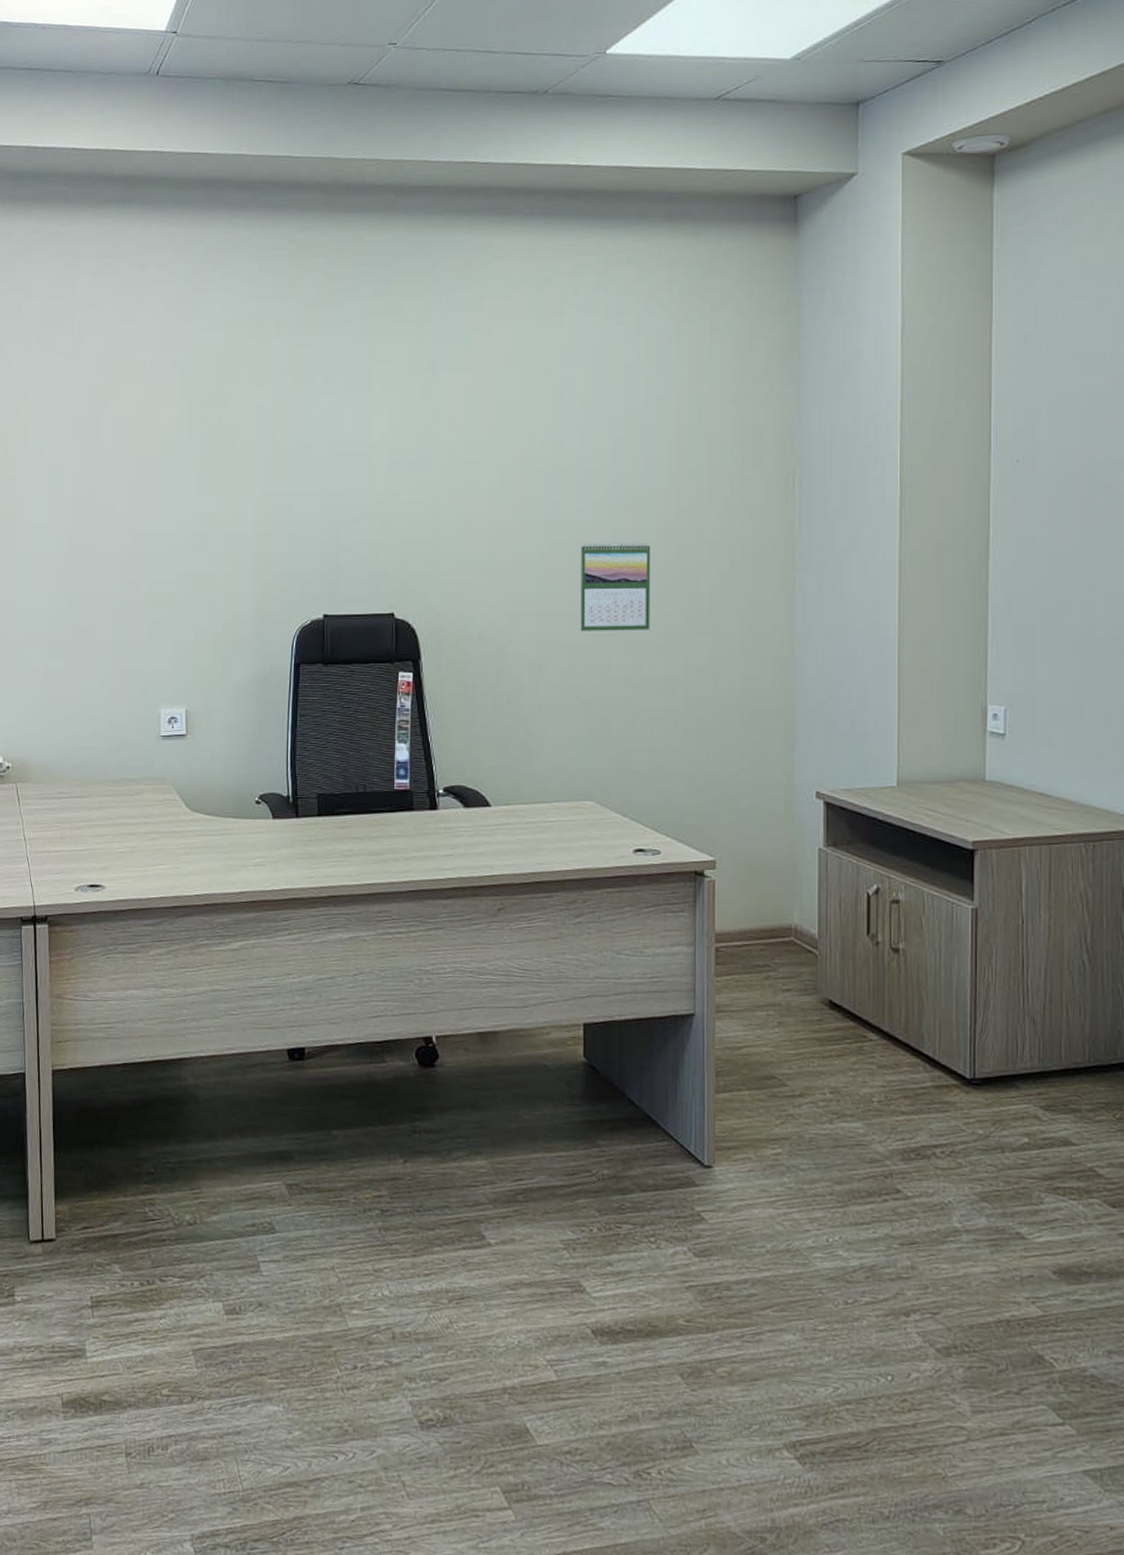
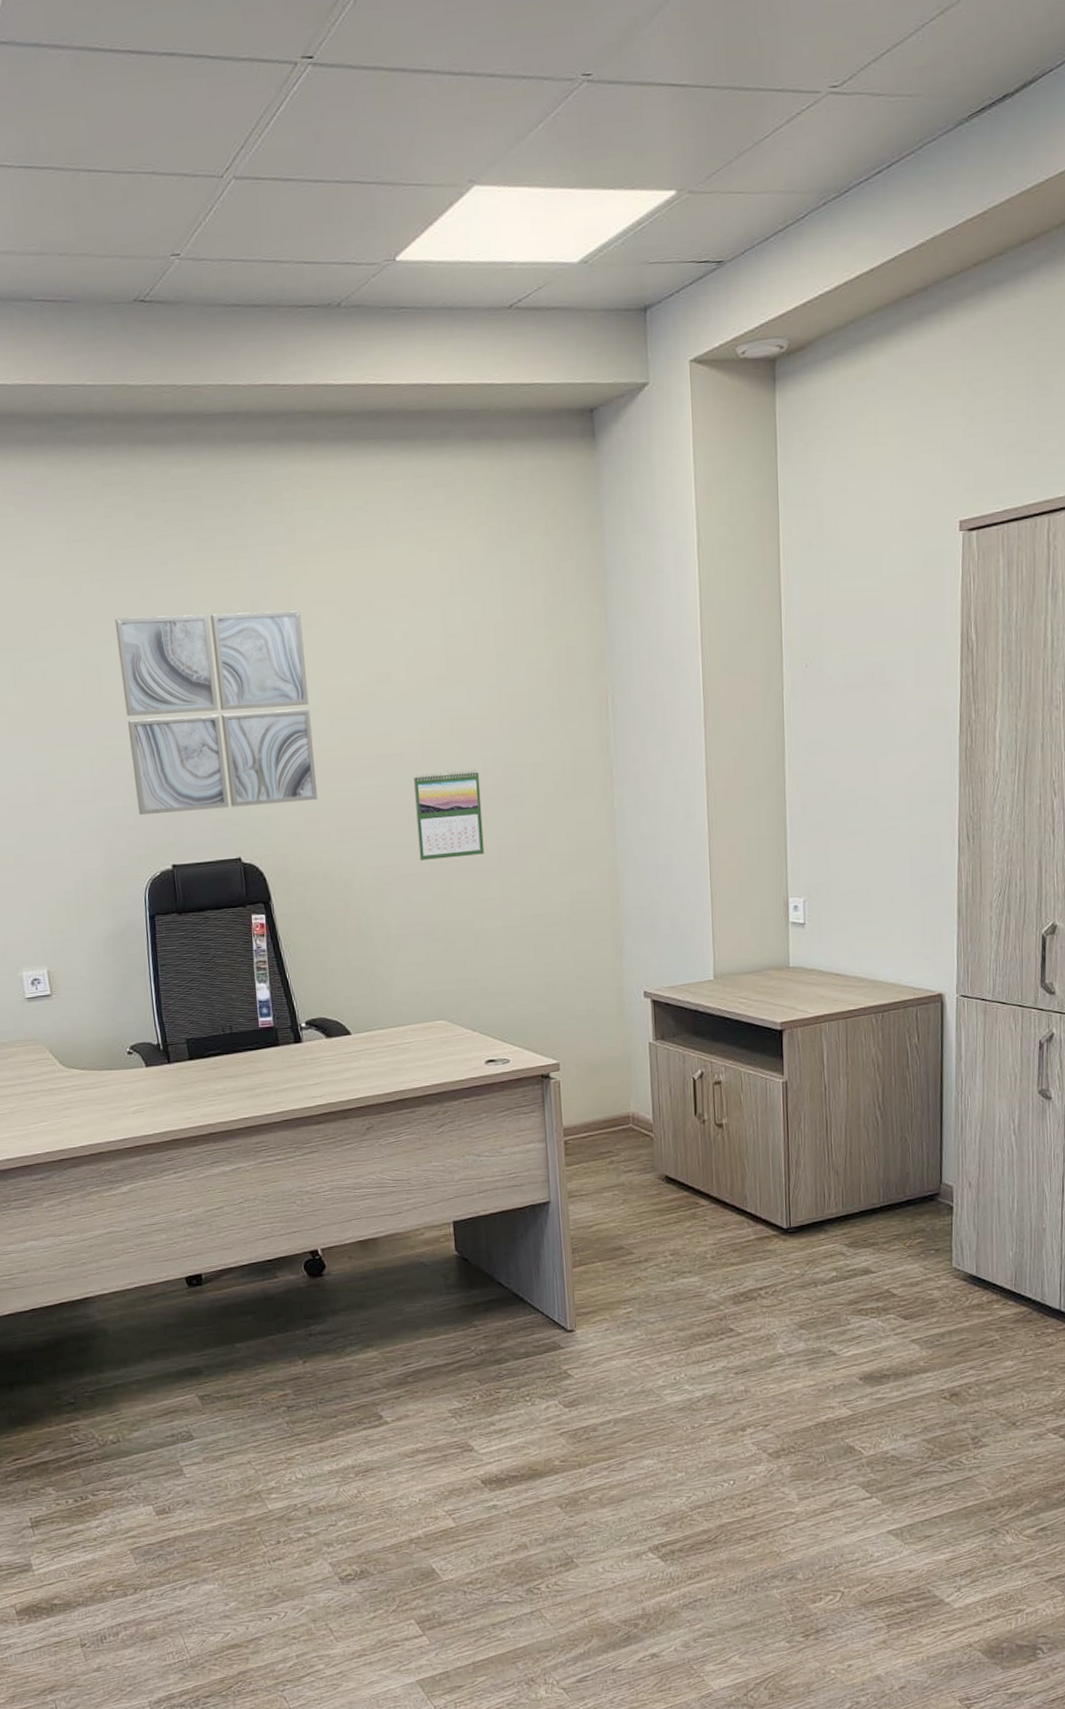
wall art: none [294,371,480,562] -> present [114,610,318,815]

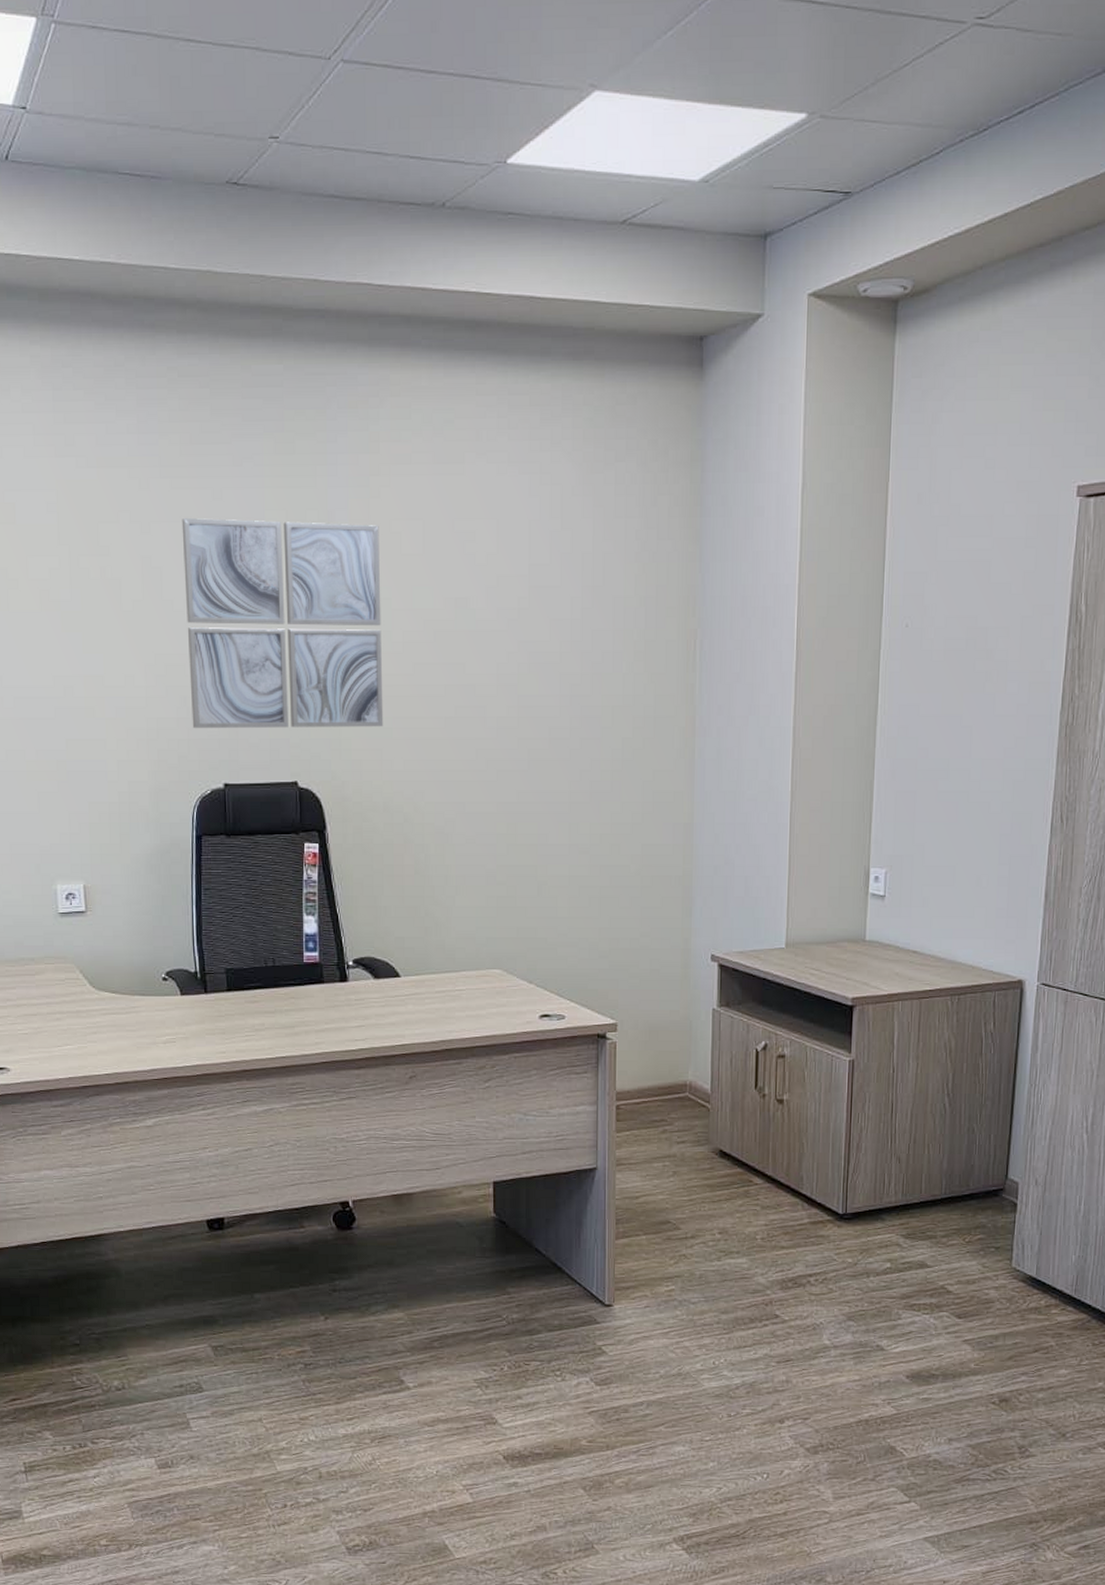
calendar: present [414,770,485,860] -> none [486,707,555,799]

